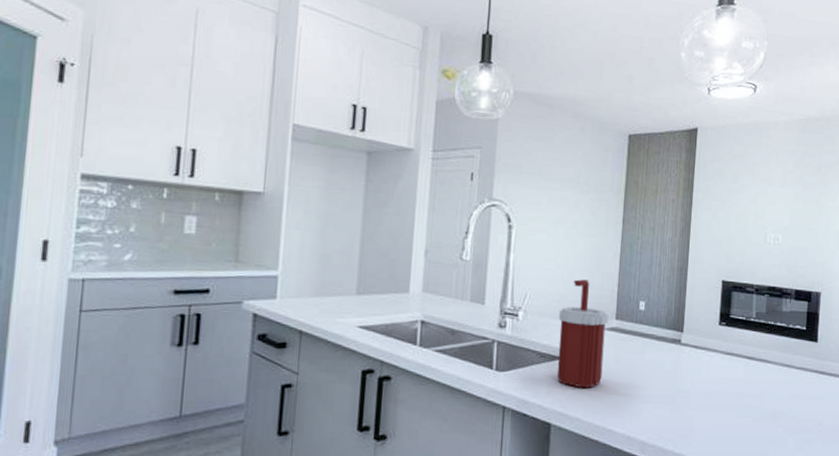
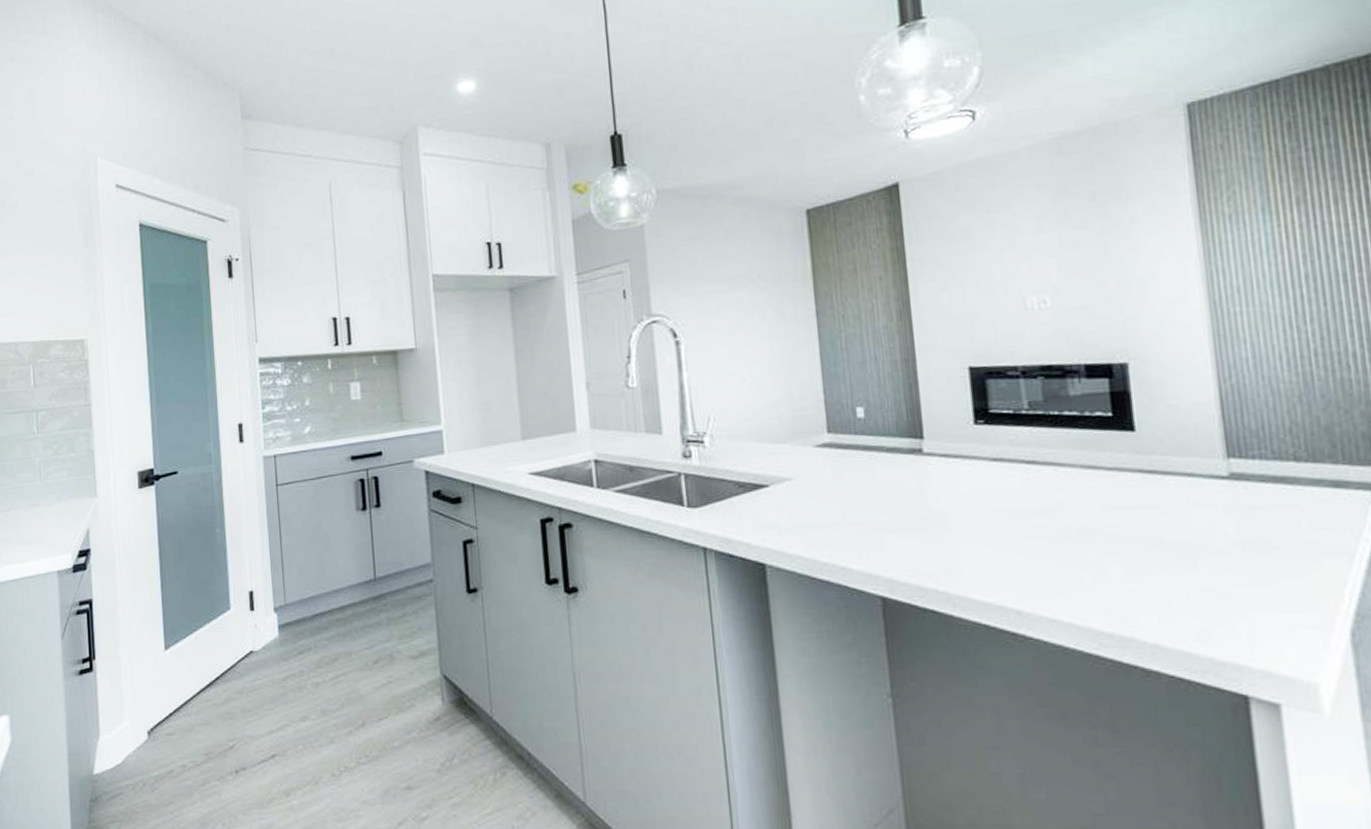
soap dispenser: present [556,279,609,389] -> none [752,390,822,520]

